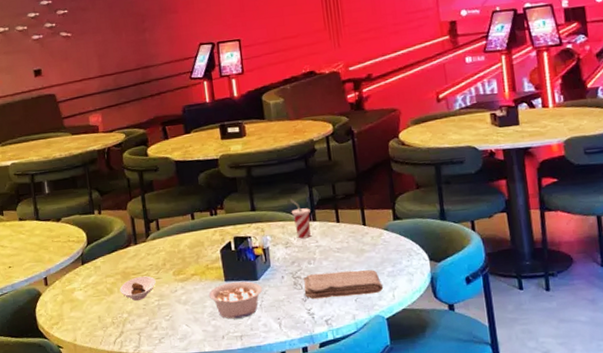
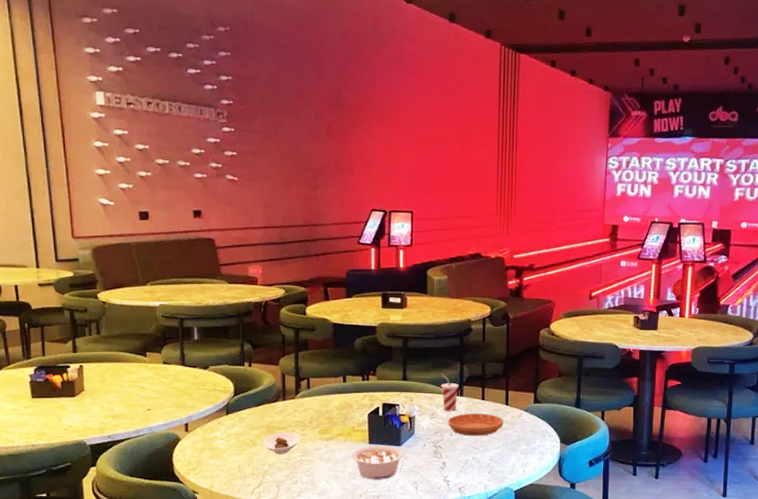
washcloth: present [303,270,383,299] -> none [443,445,515,468]
saucer: none [304,236,364,263] -> present [448,413,504,436]

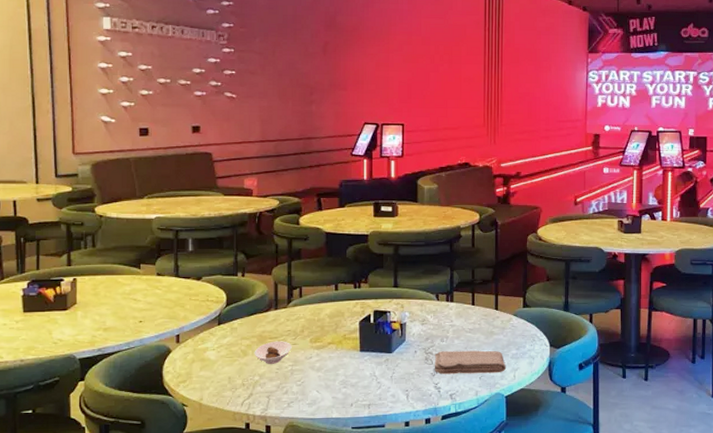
legume: present [351,445,404,480] -> none [342,353,395,388]
beverage cup: present [440,373,459,411] -> none [431,279,449,317]
washcloth: none [443,445,515,468] -> present [434,350,506,375]
saucer: present [448,413,504,436] -> none [439,318,494,342]

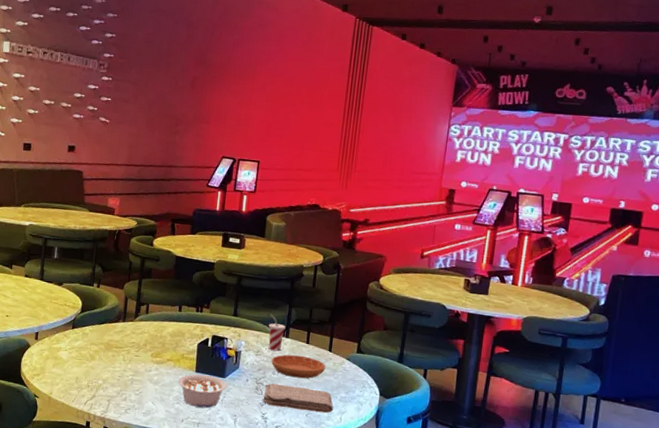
saucer: present [254,341,292,364] -> none [100,350,135,372]
legume: none [342,353,395,388] -> present [178,374,227,408]
beverage cup: none [431,279,449,317] -> present [268,313,286,351]
saucer: none [439,318,494,342] -> present [271,354,326,379]

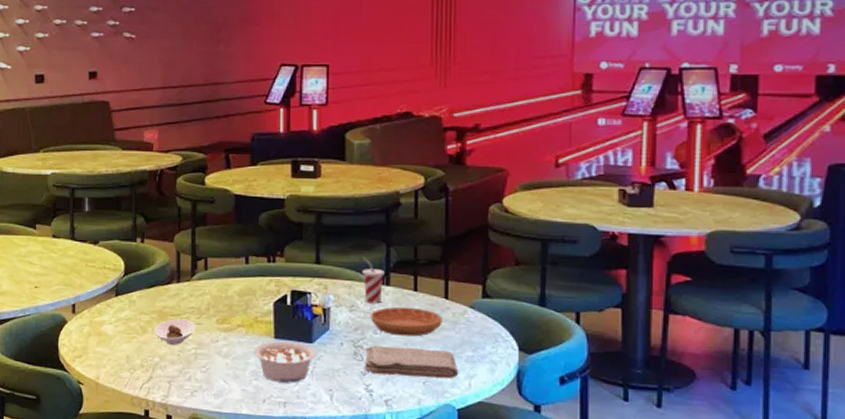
saucer: none [100,350,135,372] -> present [154,318,196,345]

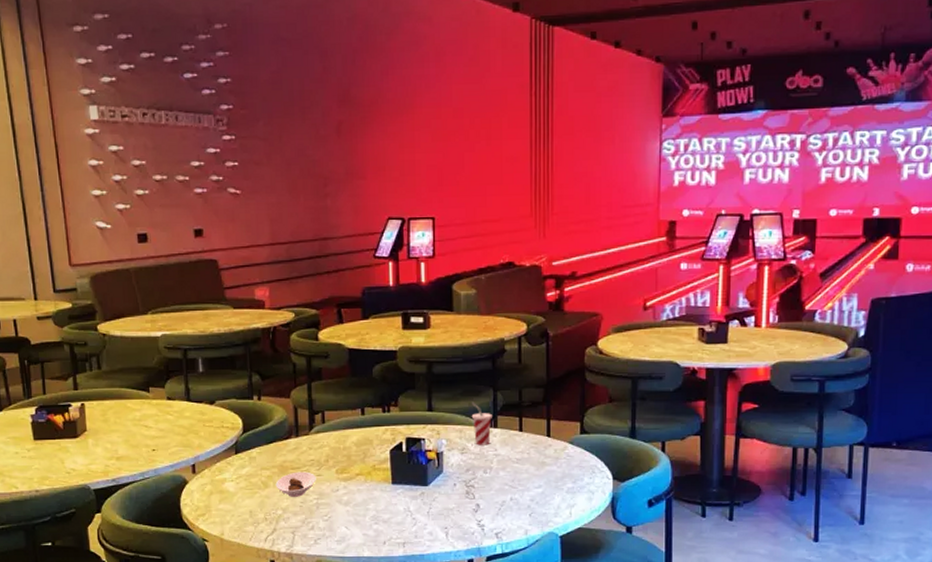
legume: present [253,340,317,383] -> none [372,485,432,525]
washcloth: present [365,345,458,379] -> none [476,483,560,511]
saucer: present [371,306,442,337] -> none [481,446,545,474]

